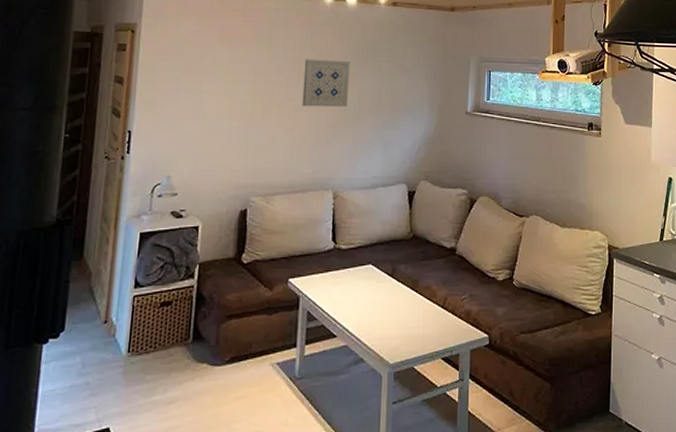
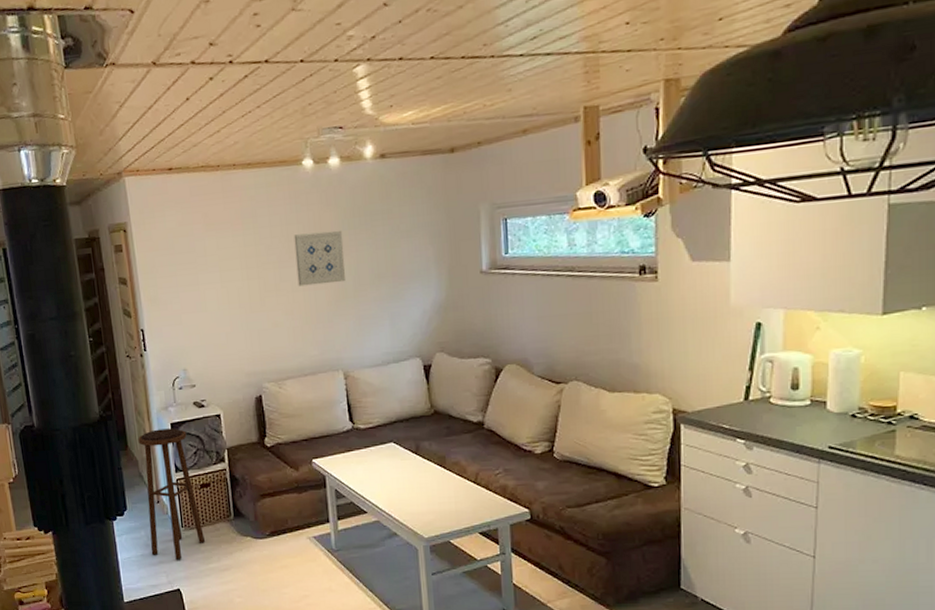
stool: none [83,238,157,393] -> present [138,428,205,560]

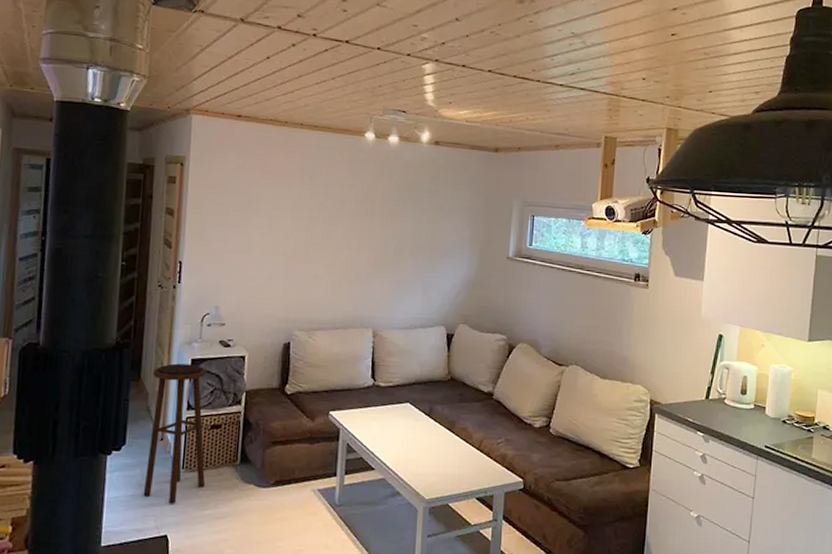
wall art: present [293,230,346,287] -> none [343,197,392,247]

